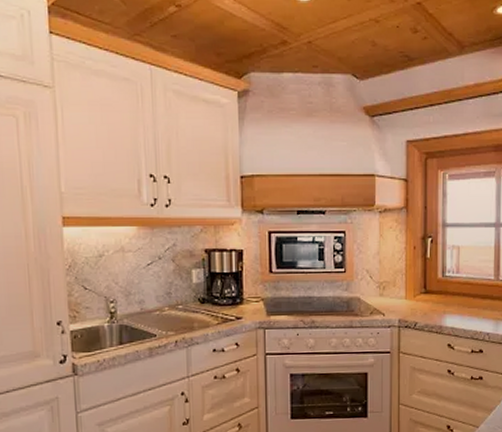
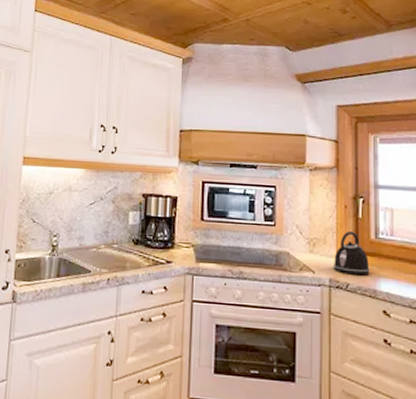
kettle: none [403,271,437,314] -> present [334,230,370,276]

